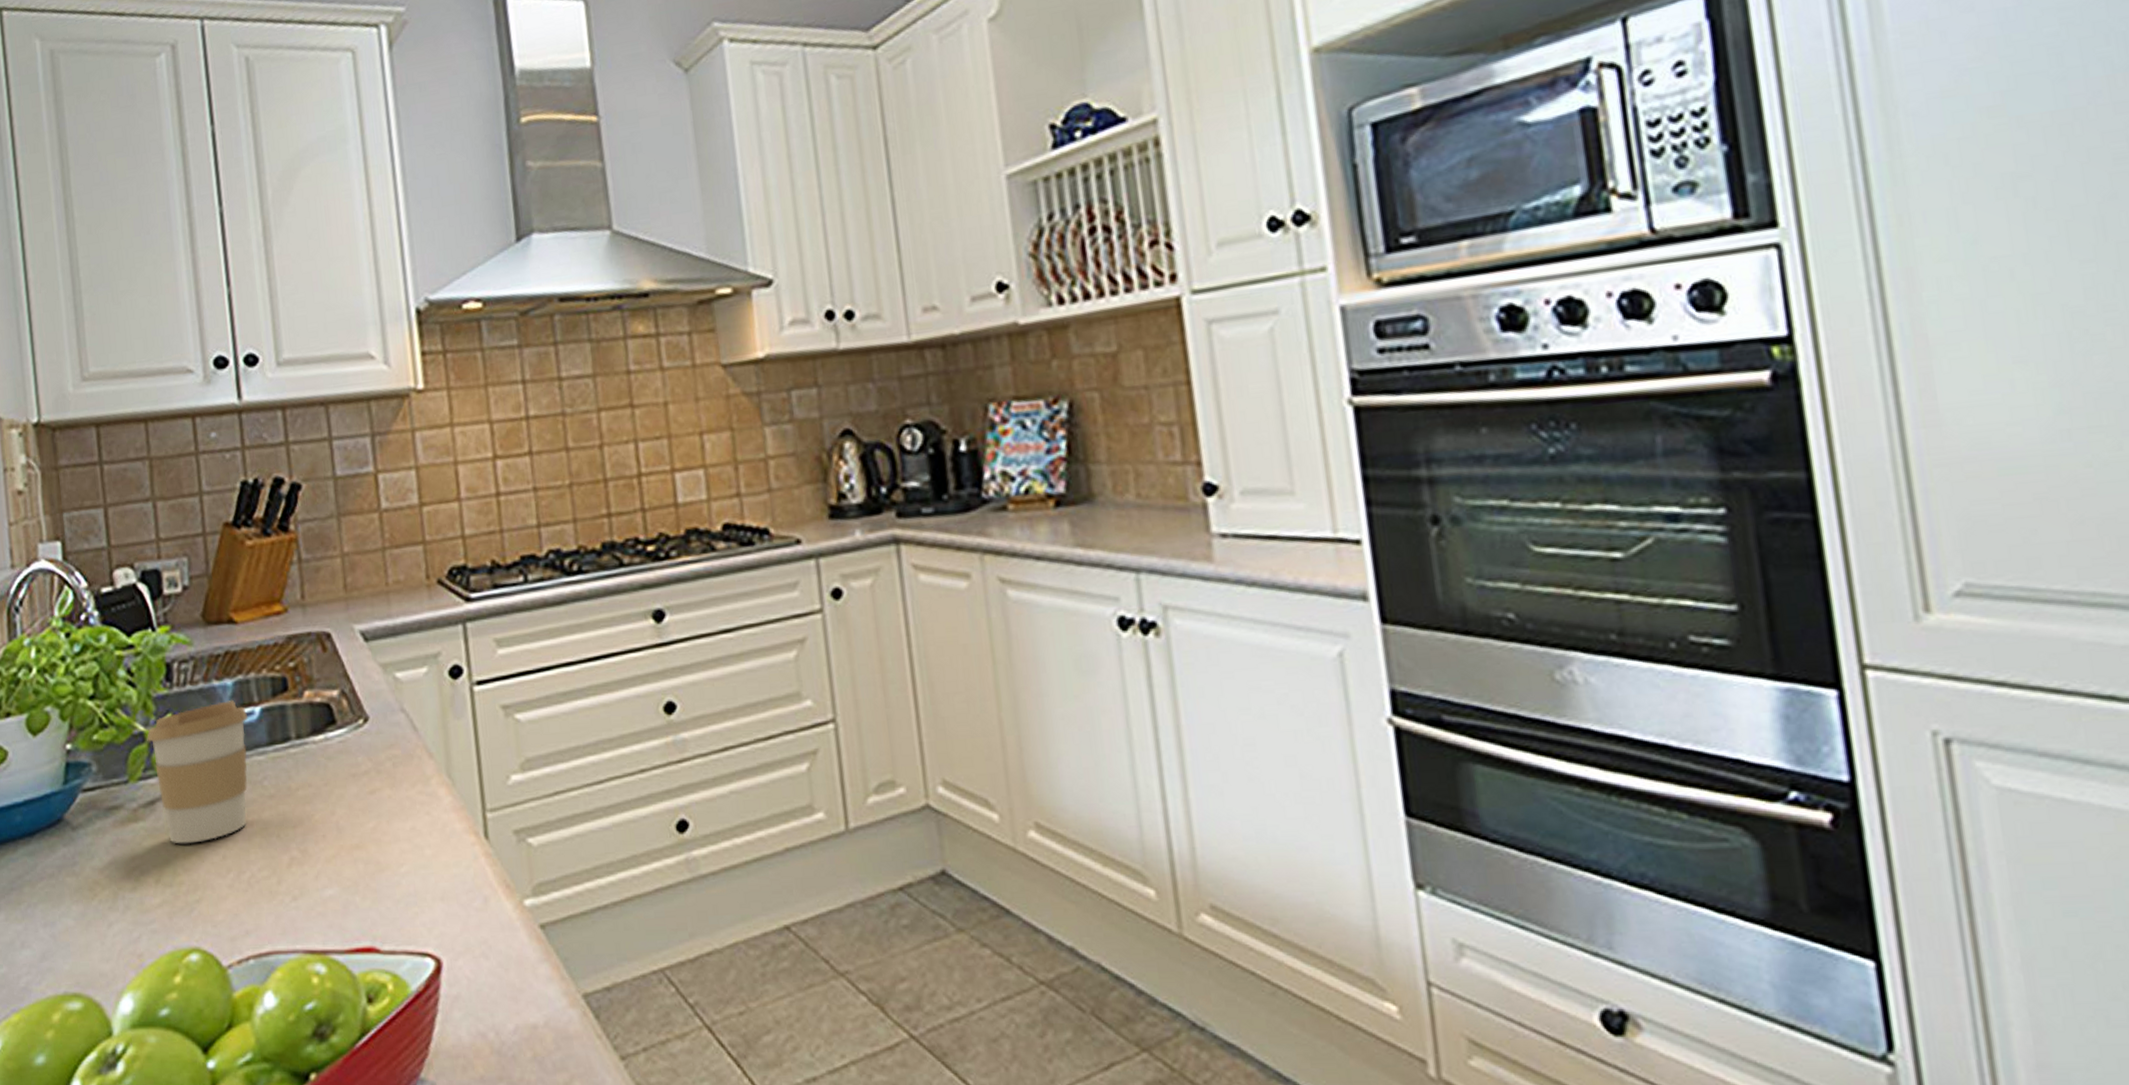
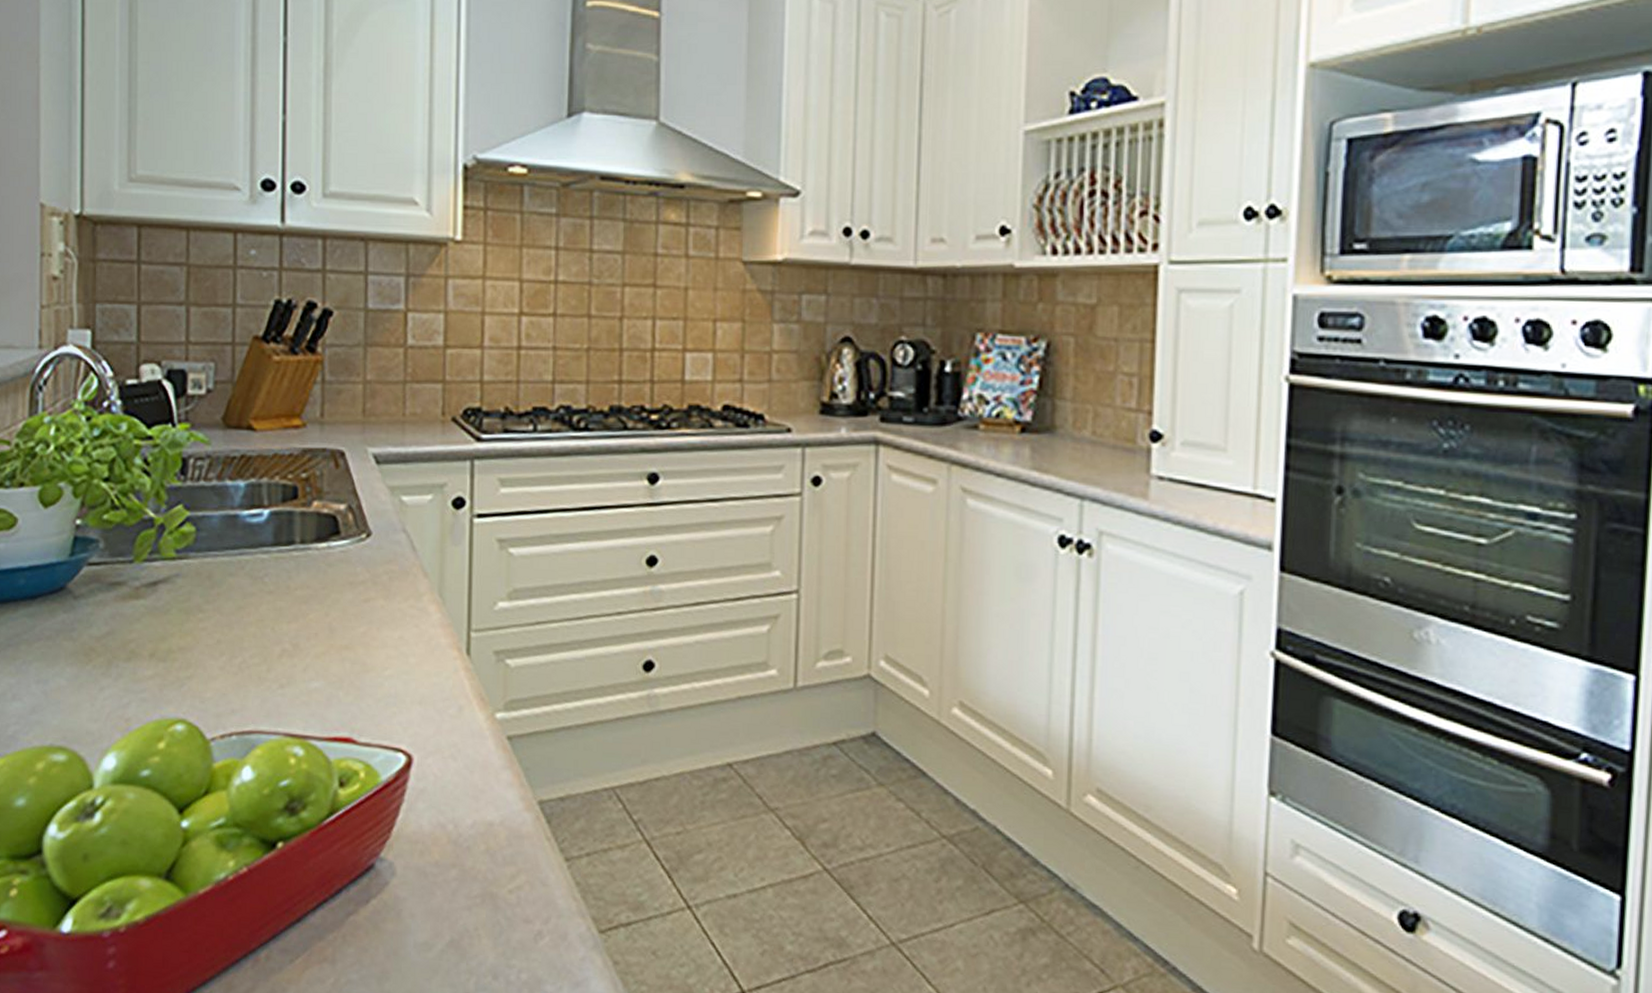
coffee cup: present [147,699,249,844] -> none [156,499,257,625]

